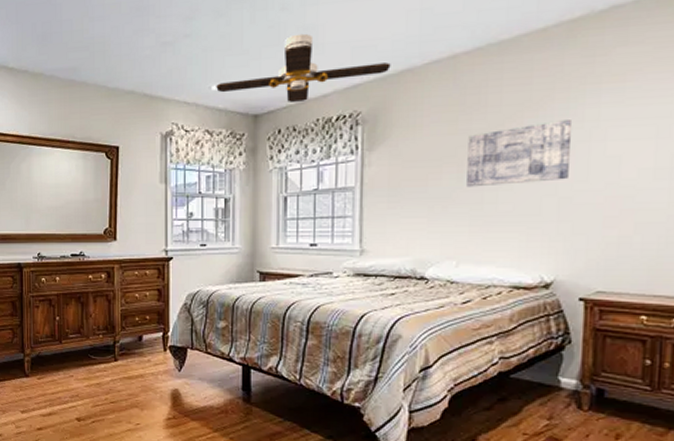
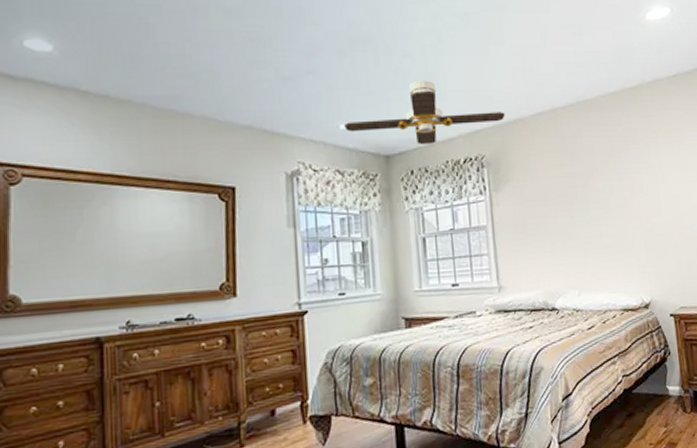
wall art: present [467,118,571,188] -> none [573,165,648,224]

